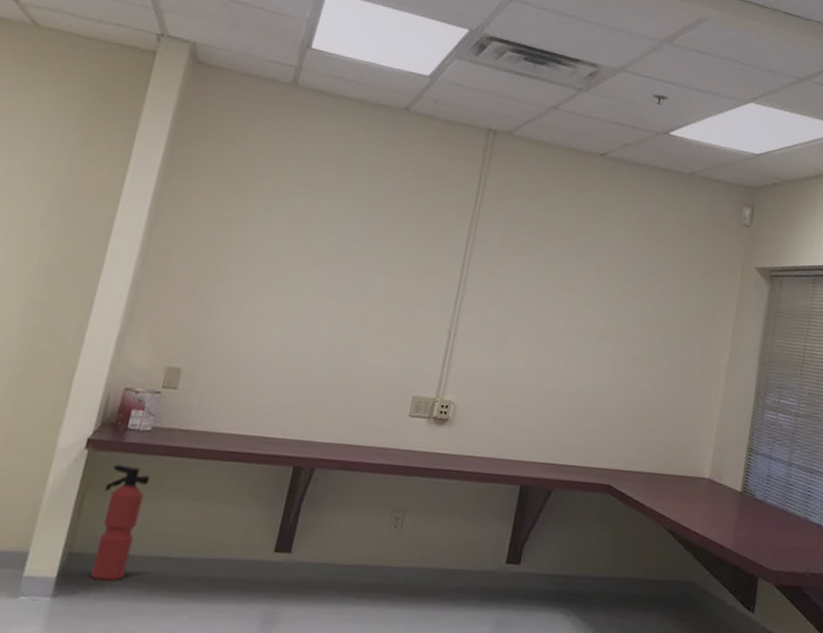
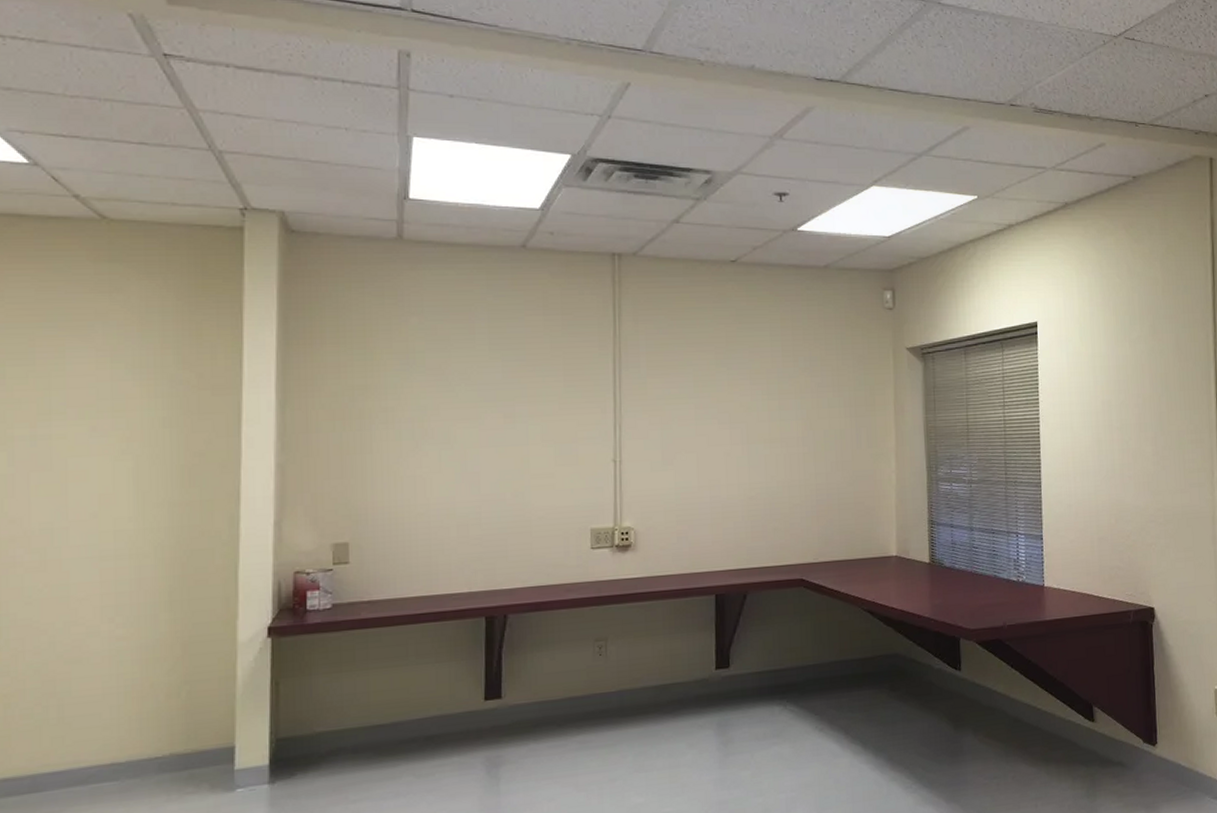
fire extinguisher: present [91,464,151,581] -> none [298,646,342,760]

